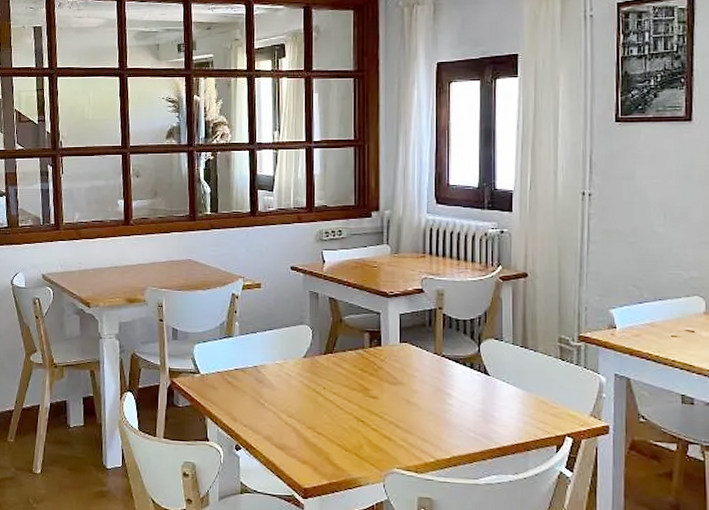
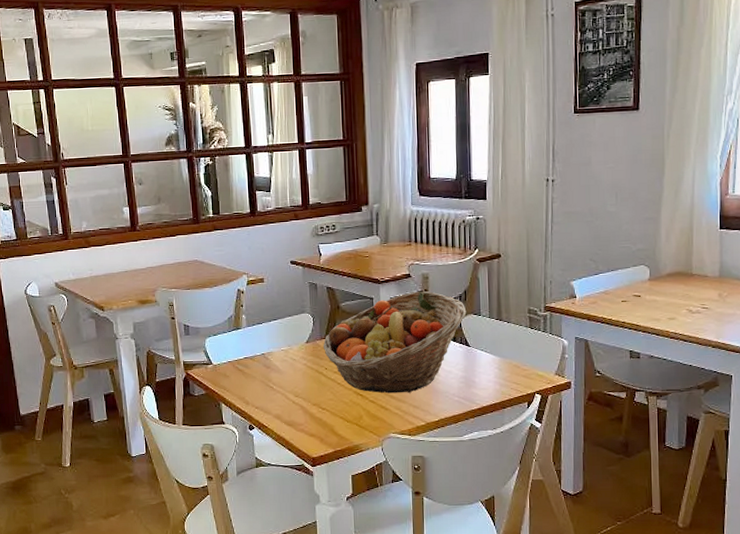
fruit basket: none [322,308,487,424] -> present [323,291,467,394]

